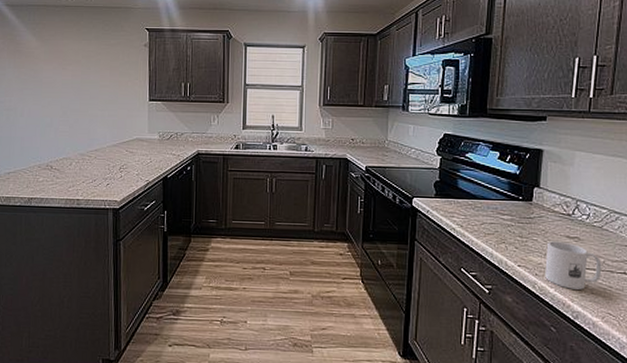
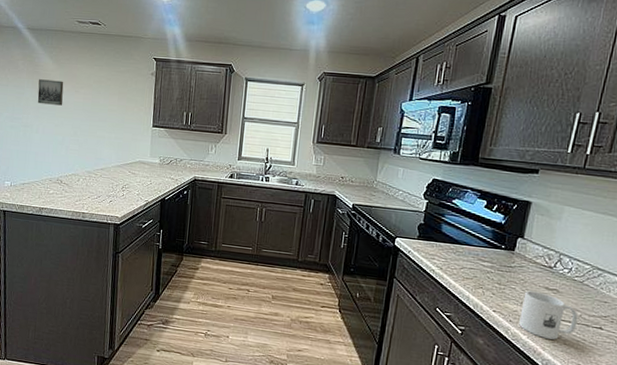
wall art: none [21,58,50,85] -> present [37,79,64,106]

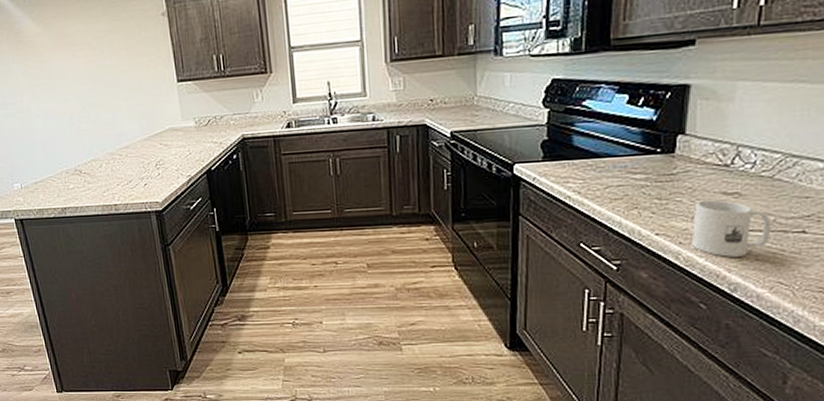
wall art: present [37,79,64,106] -> none [25,46,61,81]

